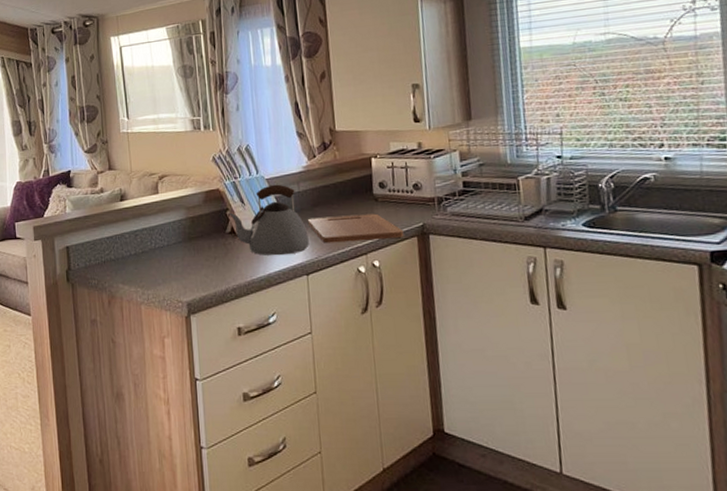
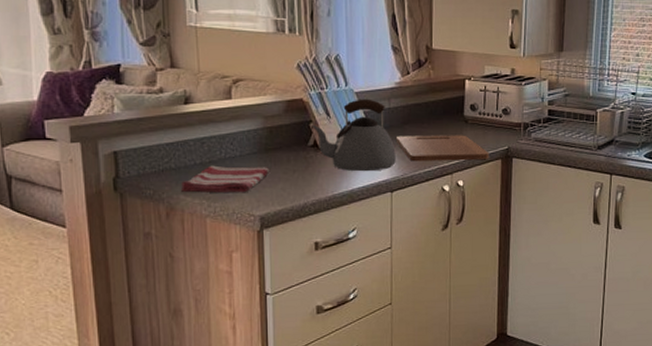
dish towel: none [119,255,194,282] -> present [180,165,270,193]

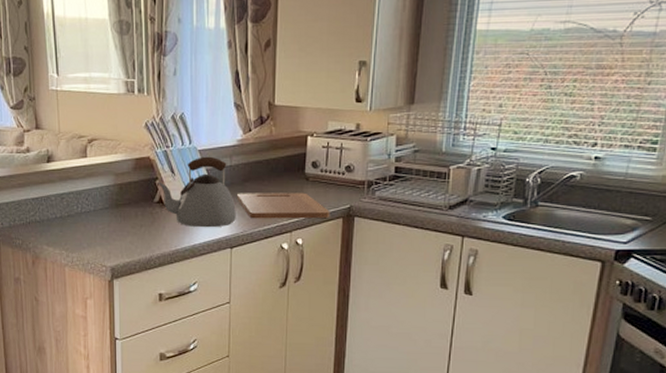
dish towel: present [180,165,270,193] -> none [44,219,120,245]

